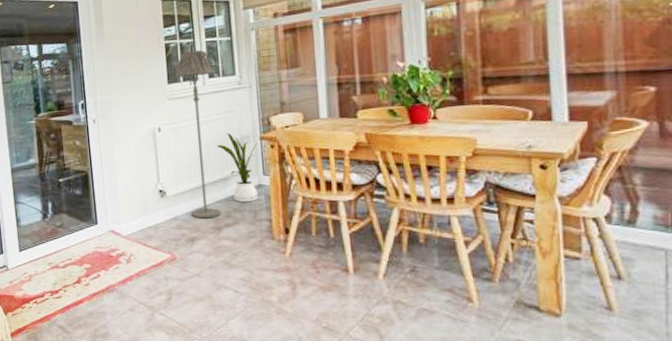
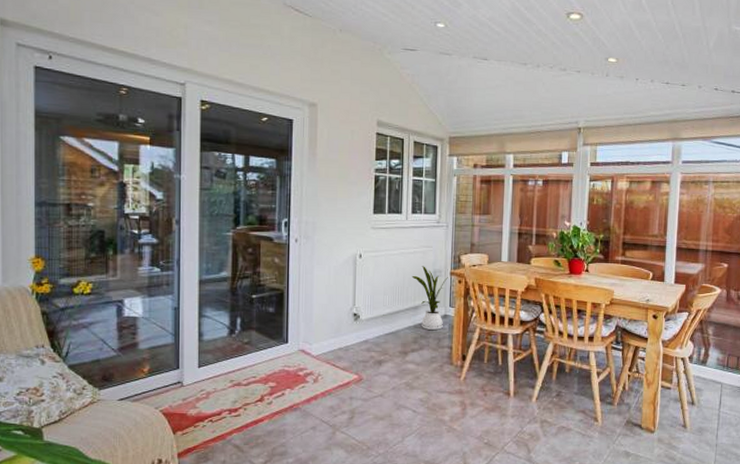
floor lamp: present [175,50,221,219] -> none [381,186,416,343]

